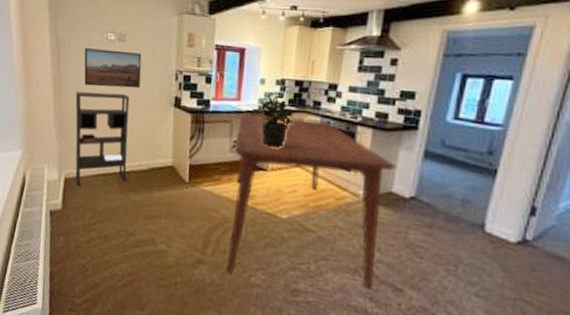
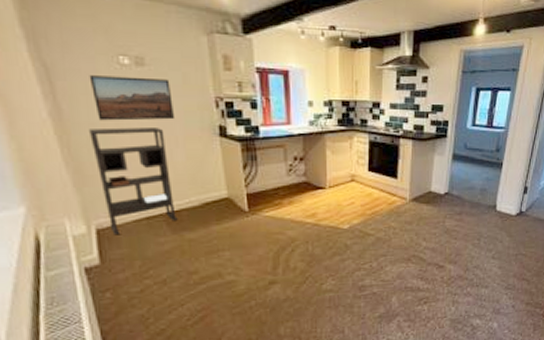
dining table: present [226,113,397,289] -> none [290,136,433,285]
potted plant: present [252,95,294,148] -> none [303,117,344,166]

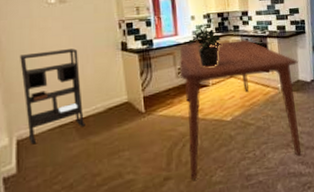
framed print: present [89,75,176,121] -> none [24,11,87,48]
dining table: none [290,136,433,285] -> present [179,39,301,179]
potted plant: none [303,117,344,166] -> present [188,27,221,67]

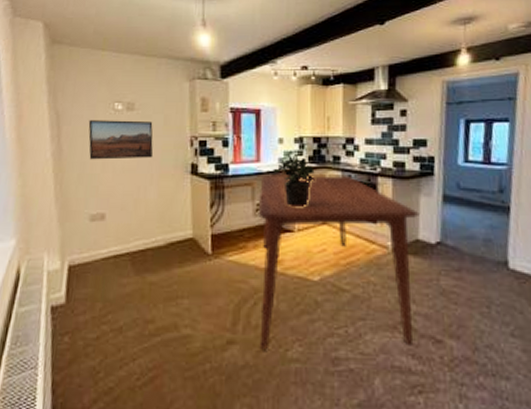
bookshelf: present [20,48,86,145] -> none [79,166,143,273]
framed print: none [24,11,87,48] -> present [88,120,154,160]

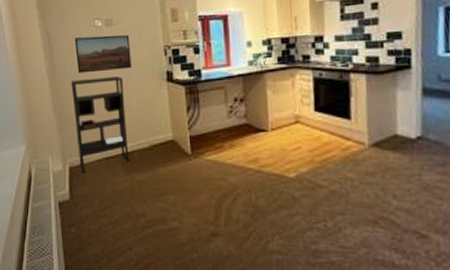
bookshelf: none [79,166,143,273] -> present [71,76,131,174]
dining table: present [258,174,420,349] -> none [231,73,397,241]
potted plant: present [273,154,315,206] -> none [243,56,285,107]

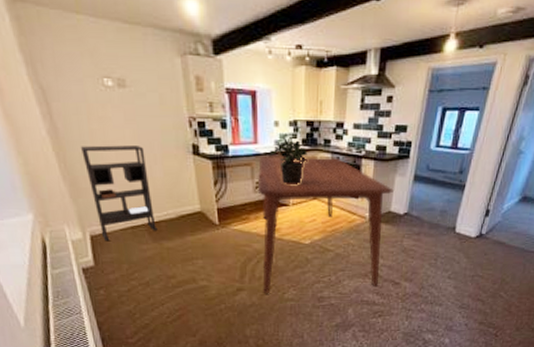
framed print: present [74,35,132,73] -> none [79,97,154,139]
dining table: none [231,73,397,241] -> present [257,155,394,293]
potted plant: none [243,56,285,107] -> present [269,137,308,184]

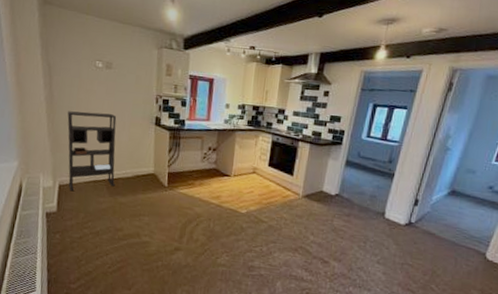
dining table: present [257,155,394,293] -> none [198,131,326,262]
potted plant: present [269,137,308,184] -> none [219,117,252,158]

